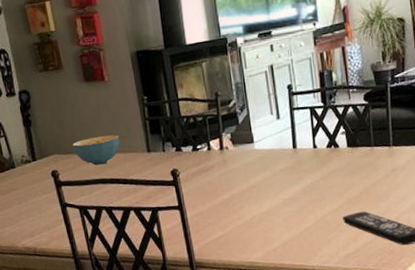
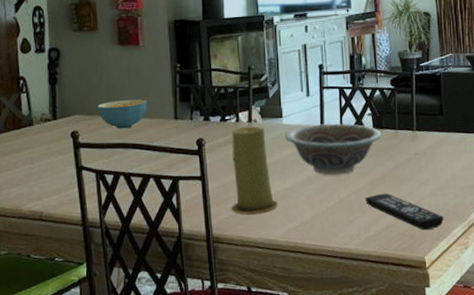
candle: none [205,153,256,240] -> present [232,126,278,214]
decorative bowl: none [258,144,357,197] -> present [285,123,382,176]

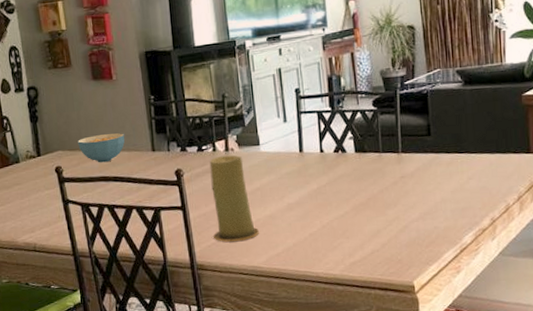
decorative bowl: present [285,123,382,176] -> none [263,148,364,202]
remote control: present [365,193,443,231] -> none [349,218,433,255]

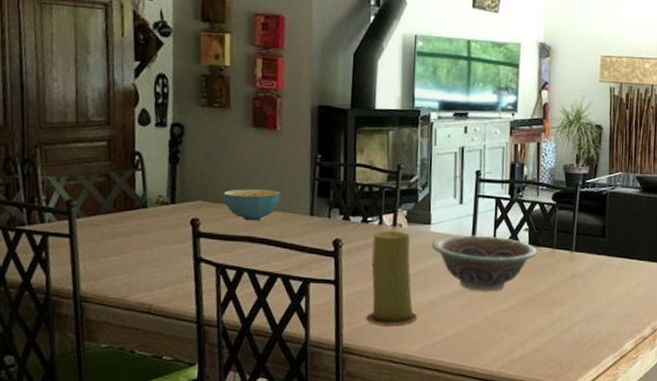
decorative bowl: none [263,148,364,202] -> present [432,235,537,293]

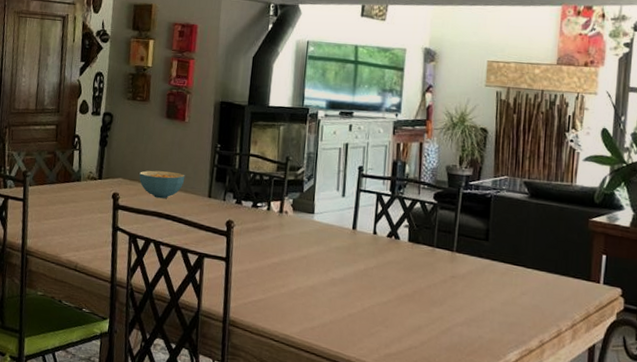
candle: present [366,230,417,325] -> none [251,216,298,306]
decorative bowl: present [432,235,537,293] -> none [314,226,417,284]

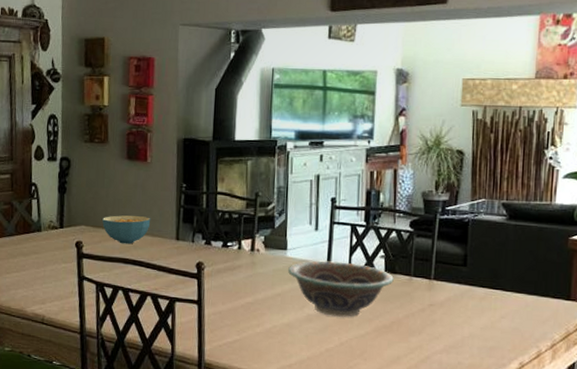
decorative bowl: none [314,226,417,284] -> present [288,261,394,318]

